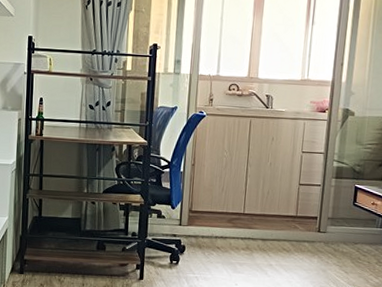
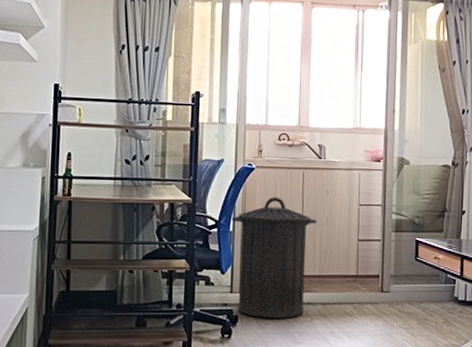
trash can: none [182,142,262,251] -> present [231,196,317,319]

